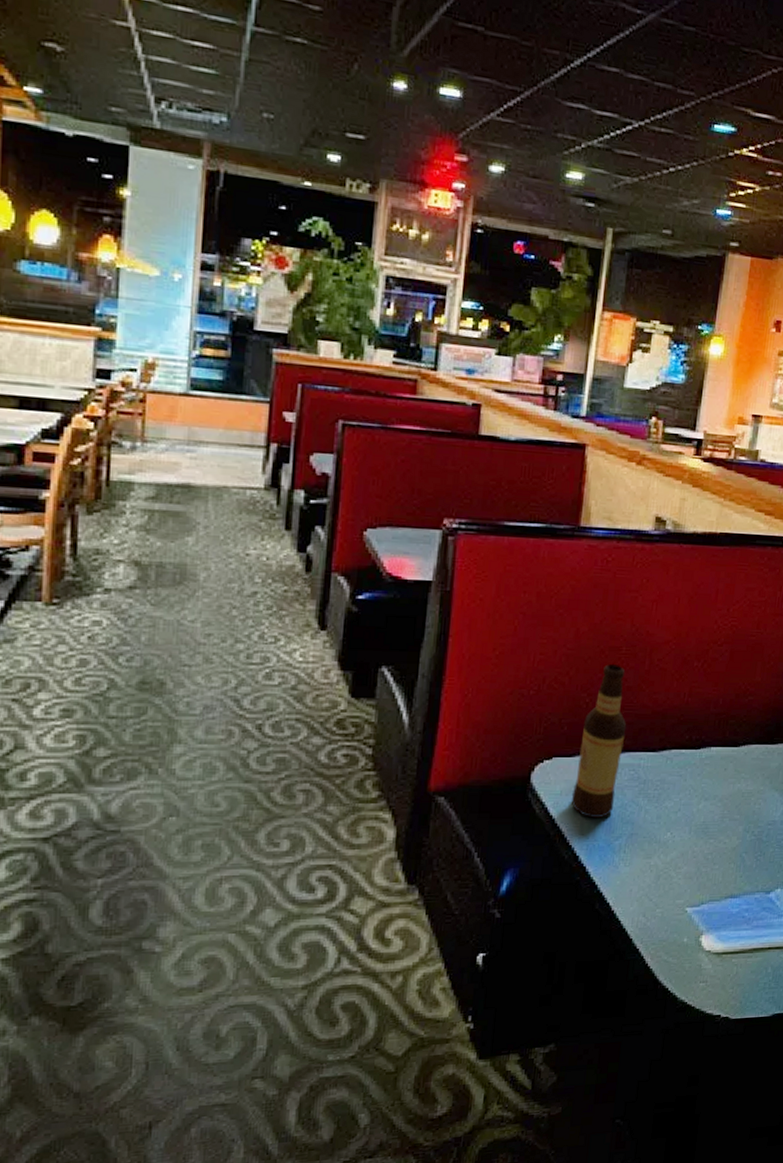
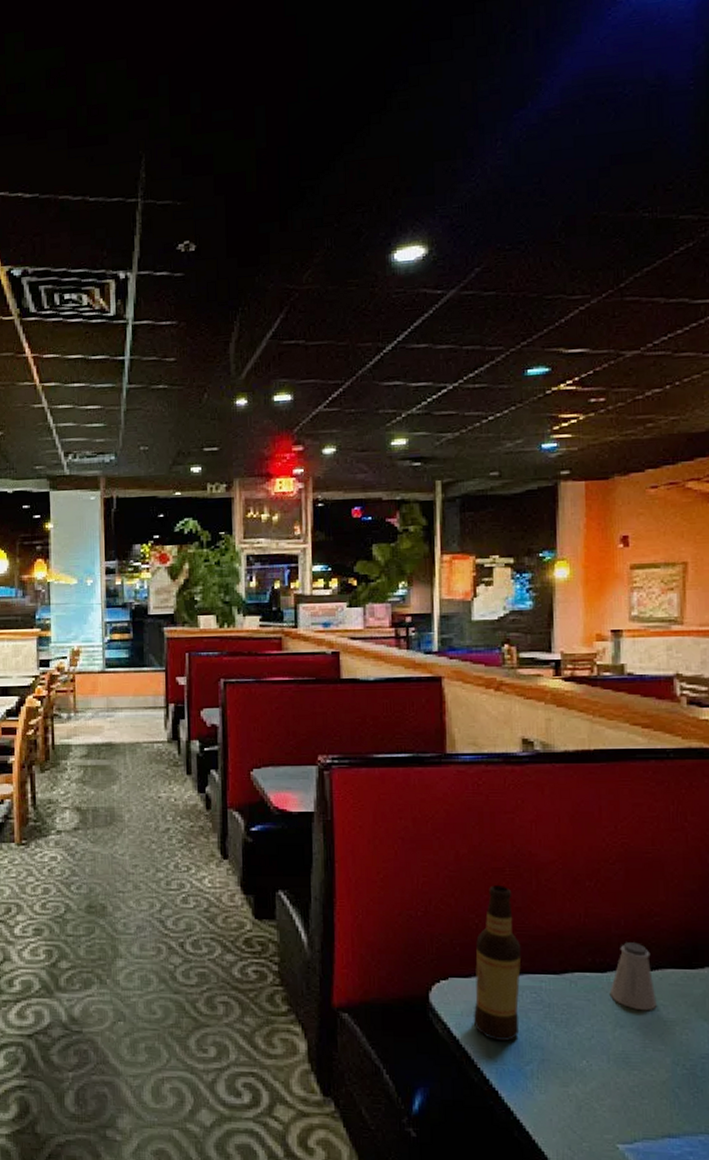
saltshaker: none [700,720,741,784] -> present [609,942,657,1011]

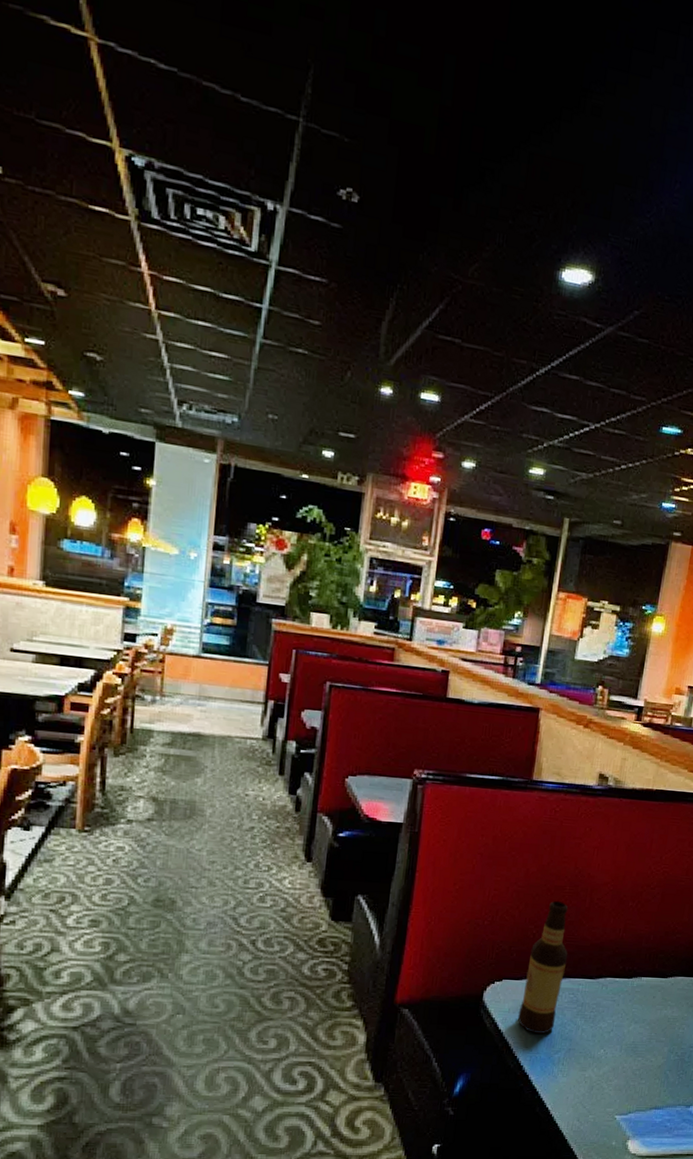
saltshaker: present [609,942,657,1011] -> none [631,954,669,1010]

